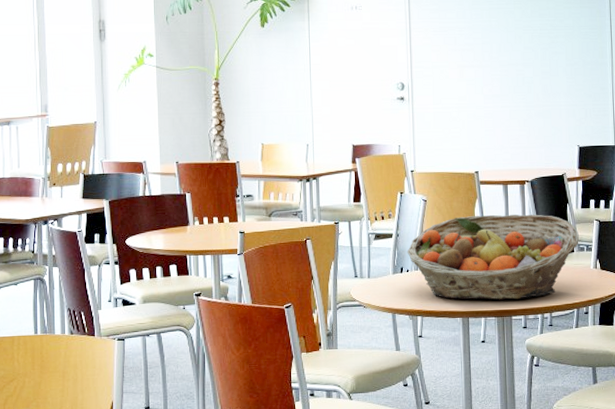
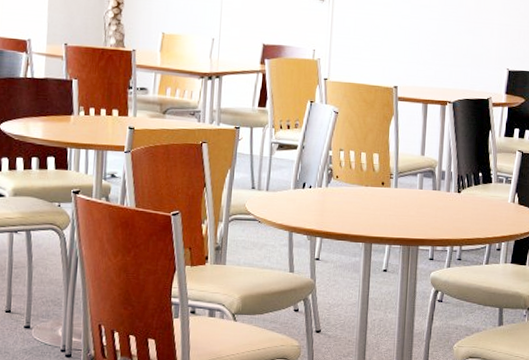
fruit basket: present [407,214,579,300] -> none [311,133,499,228]

